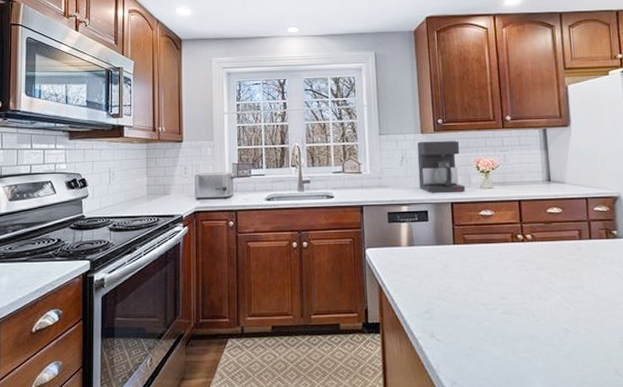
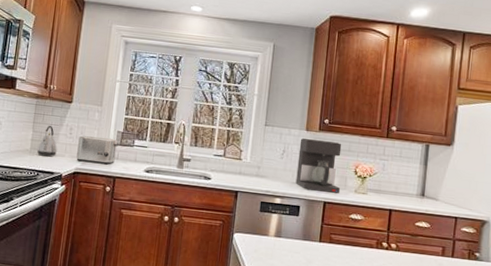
kettle: none [153,168,175,200] -> present [36,125,58,157]

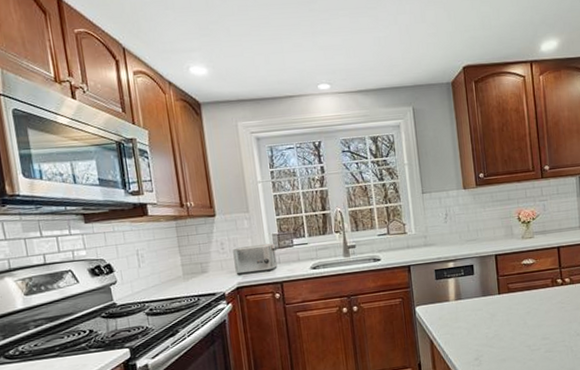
kettle: present [36,125,58,157] -> none [190,245,214,280]
coffee maker: present [295,138,342,194] -> none [460,194,509,248]

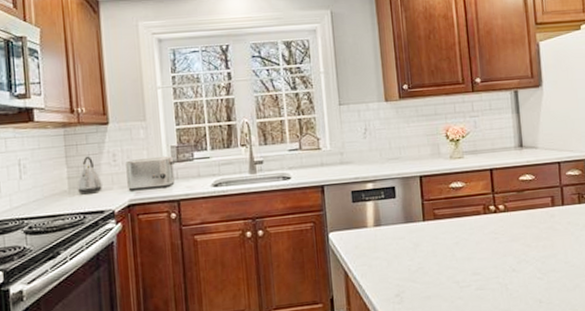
kettle: none [190,245,214,280] -> present [76,156,104,195]

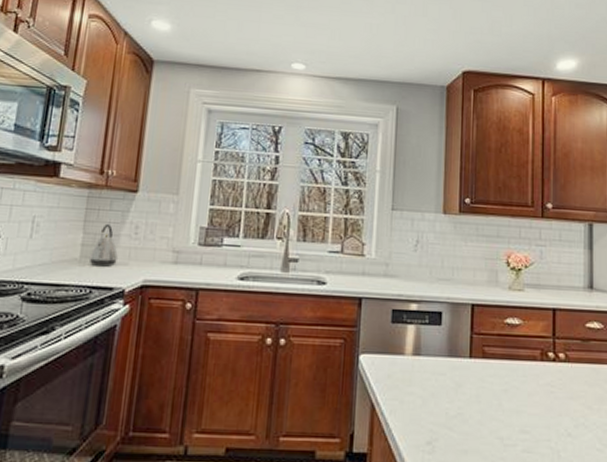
toaster: present [126,155,176,193] -> none [144,234,202,275]

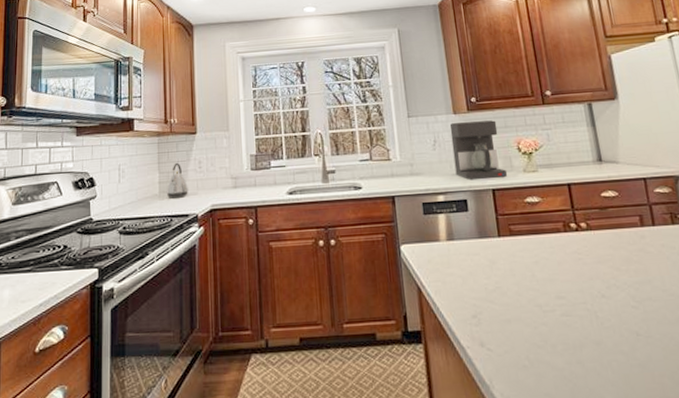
coffee maker: none [434,224,491,293] -> present [449,120,508,181]

